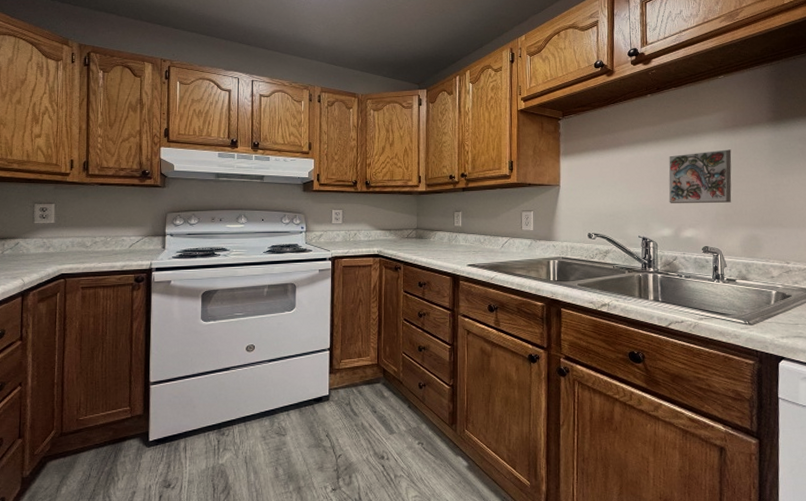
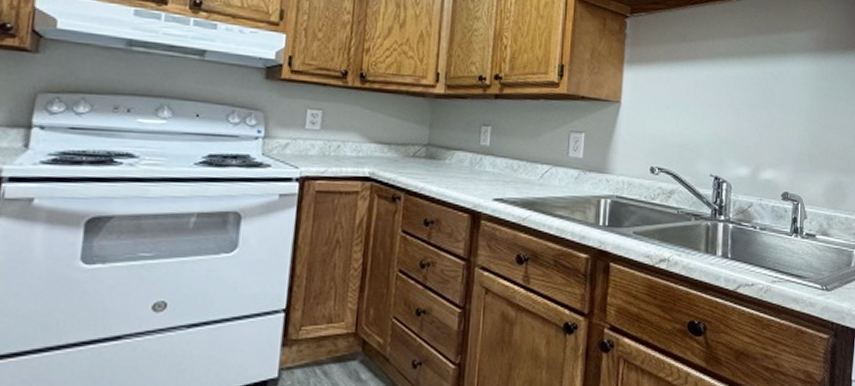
decorative tile: present [668,149,732,203] -> none [748,75,821,141]

